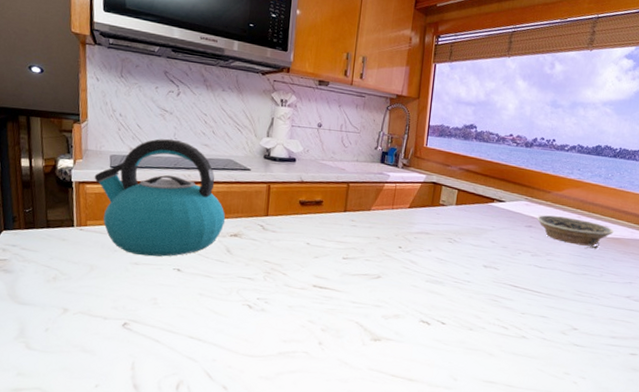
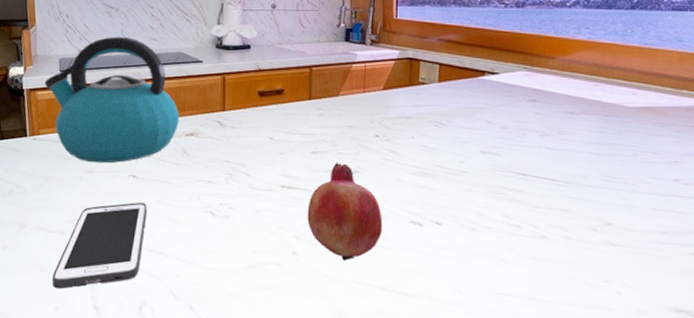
cell phone: none [93,293,189,369] -> present [52,202,147,290]
fruit: none [334,267,398,351] -> present [307,162,383,261]
bowl: present [537,215,614,249] -> none [541,86,645,123]

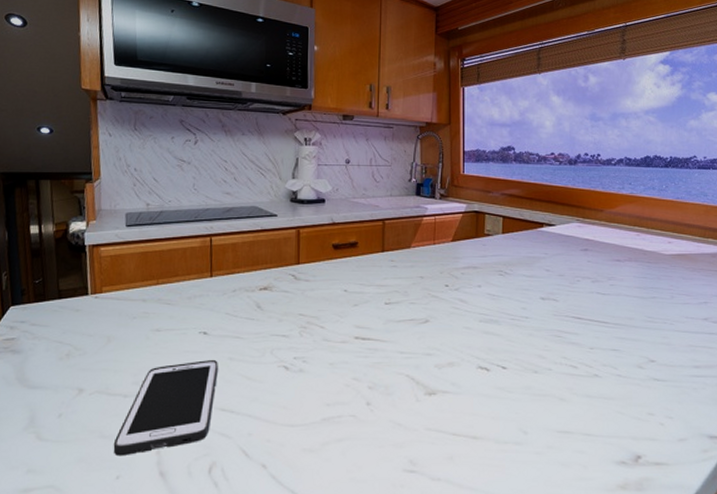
kettle: present [44,36,180,164] -> none [109,190,254,321]
fruit: present [307,162,383,261] -> none [381,312,453,408]

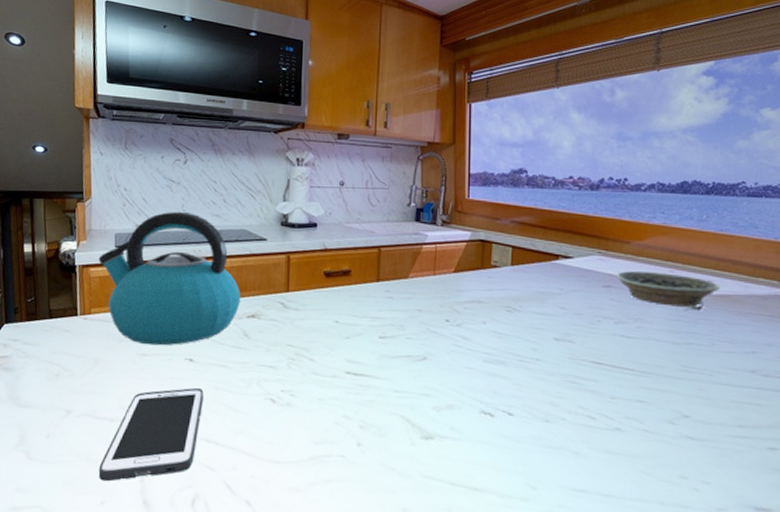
kettle: none [109,190,254,321] -> present [98,211,241,346]
bowl: none [592,236,678,269] -> present [616,271,721,311]

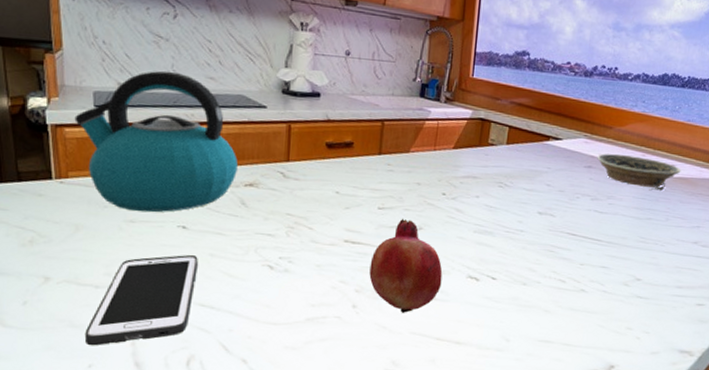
fruit: none [373,347,452,453] -> present [369,218,443,313]

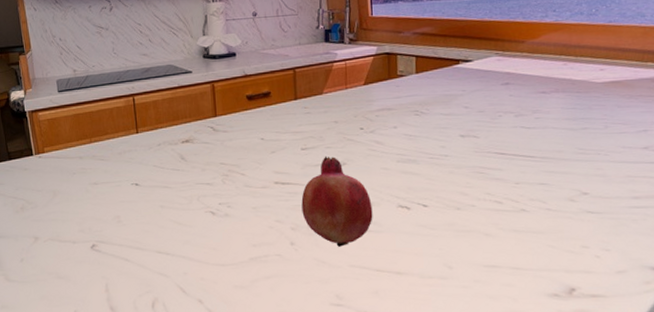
kettle: present [74,70,239,213] -> none [45,54,175,175]
cell phone: present [84,255,198,346] -> none [68,208,152,294]
bowl: present [597,153,681,191] -> none [513,66,612,100]

